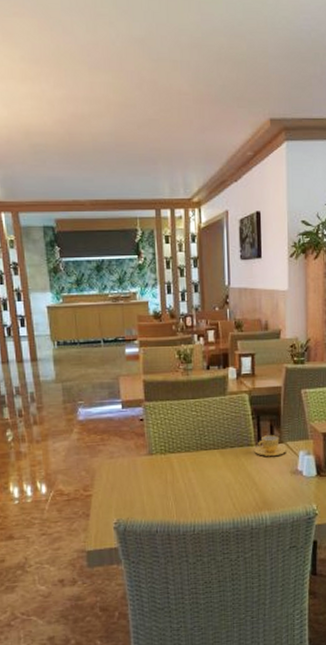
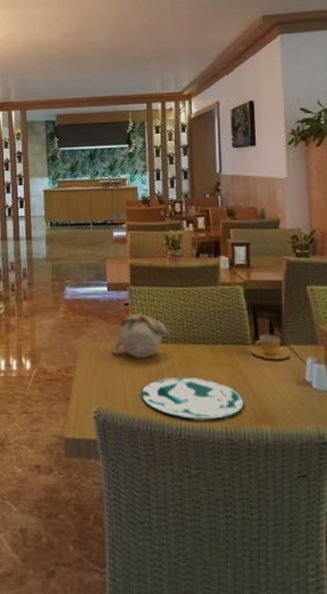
teapot: none [128,428,185,470] -> present [111,313,171,360]
plate: none [158,480,249,516] -> present [141,377,245,420]

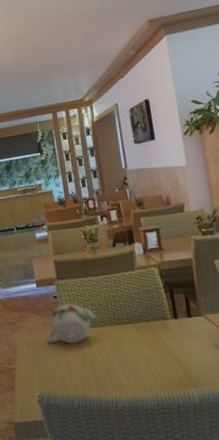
plate: present [141,377,245,420] -> none [77,354,172,391]
cup: present [251,334,290,360] -> none [171,308,207,330]

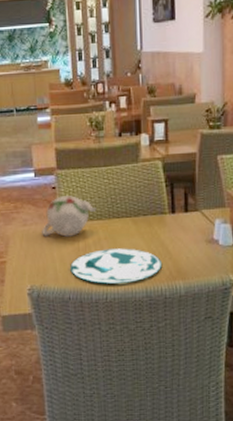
plate: none [77,354,172,391] -> present [70,248,163,284]

